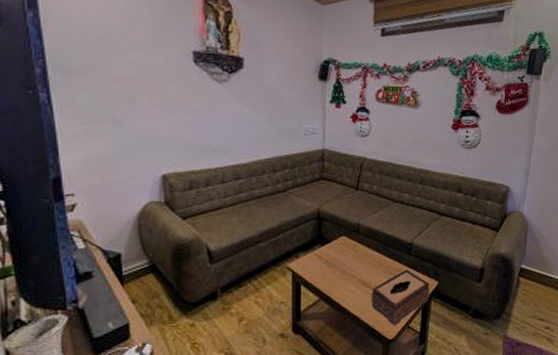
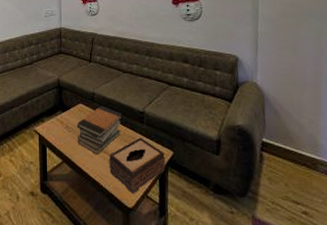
book stack: none [337,238,389,289] -> present [77,105,122,155]

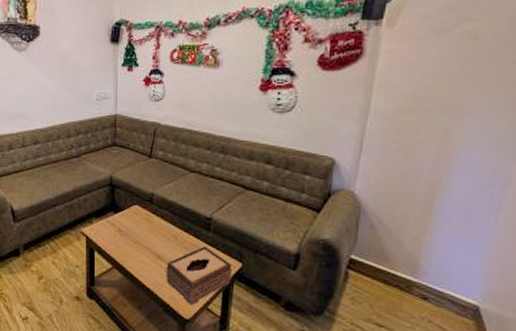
book stack: present [77,105,122,155] -> none [130,208,185,262]

